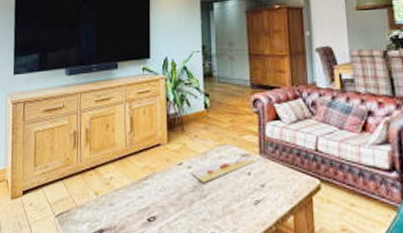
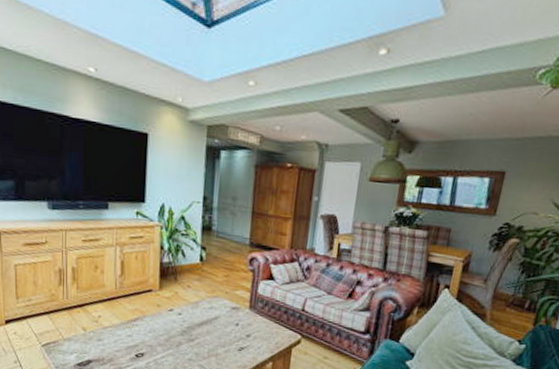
painting: present [190,159,255,183] -> none [180,312,244,329]

